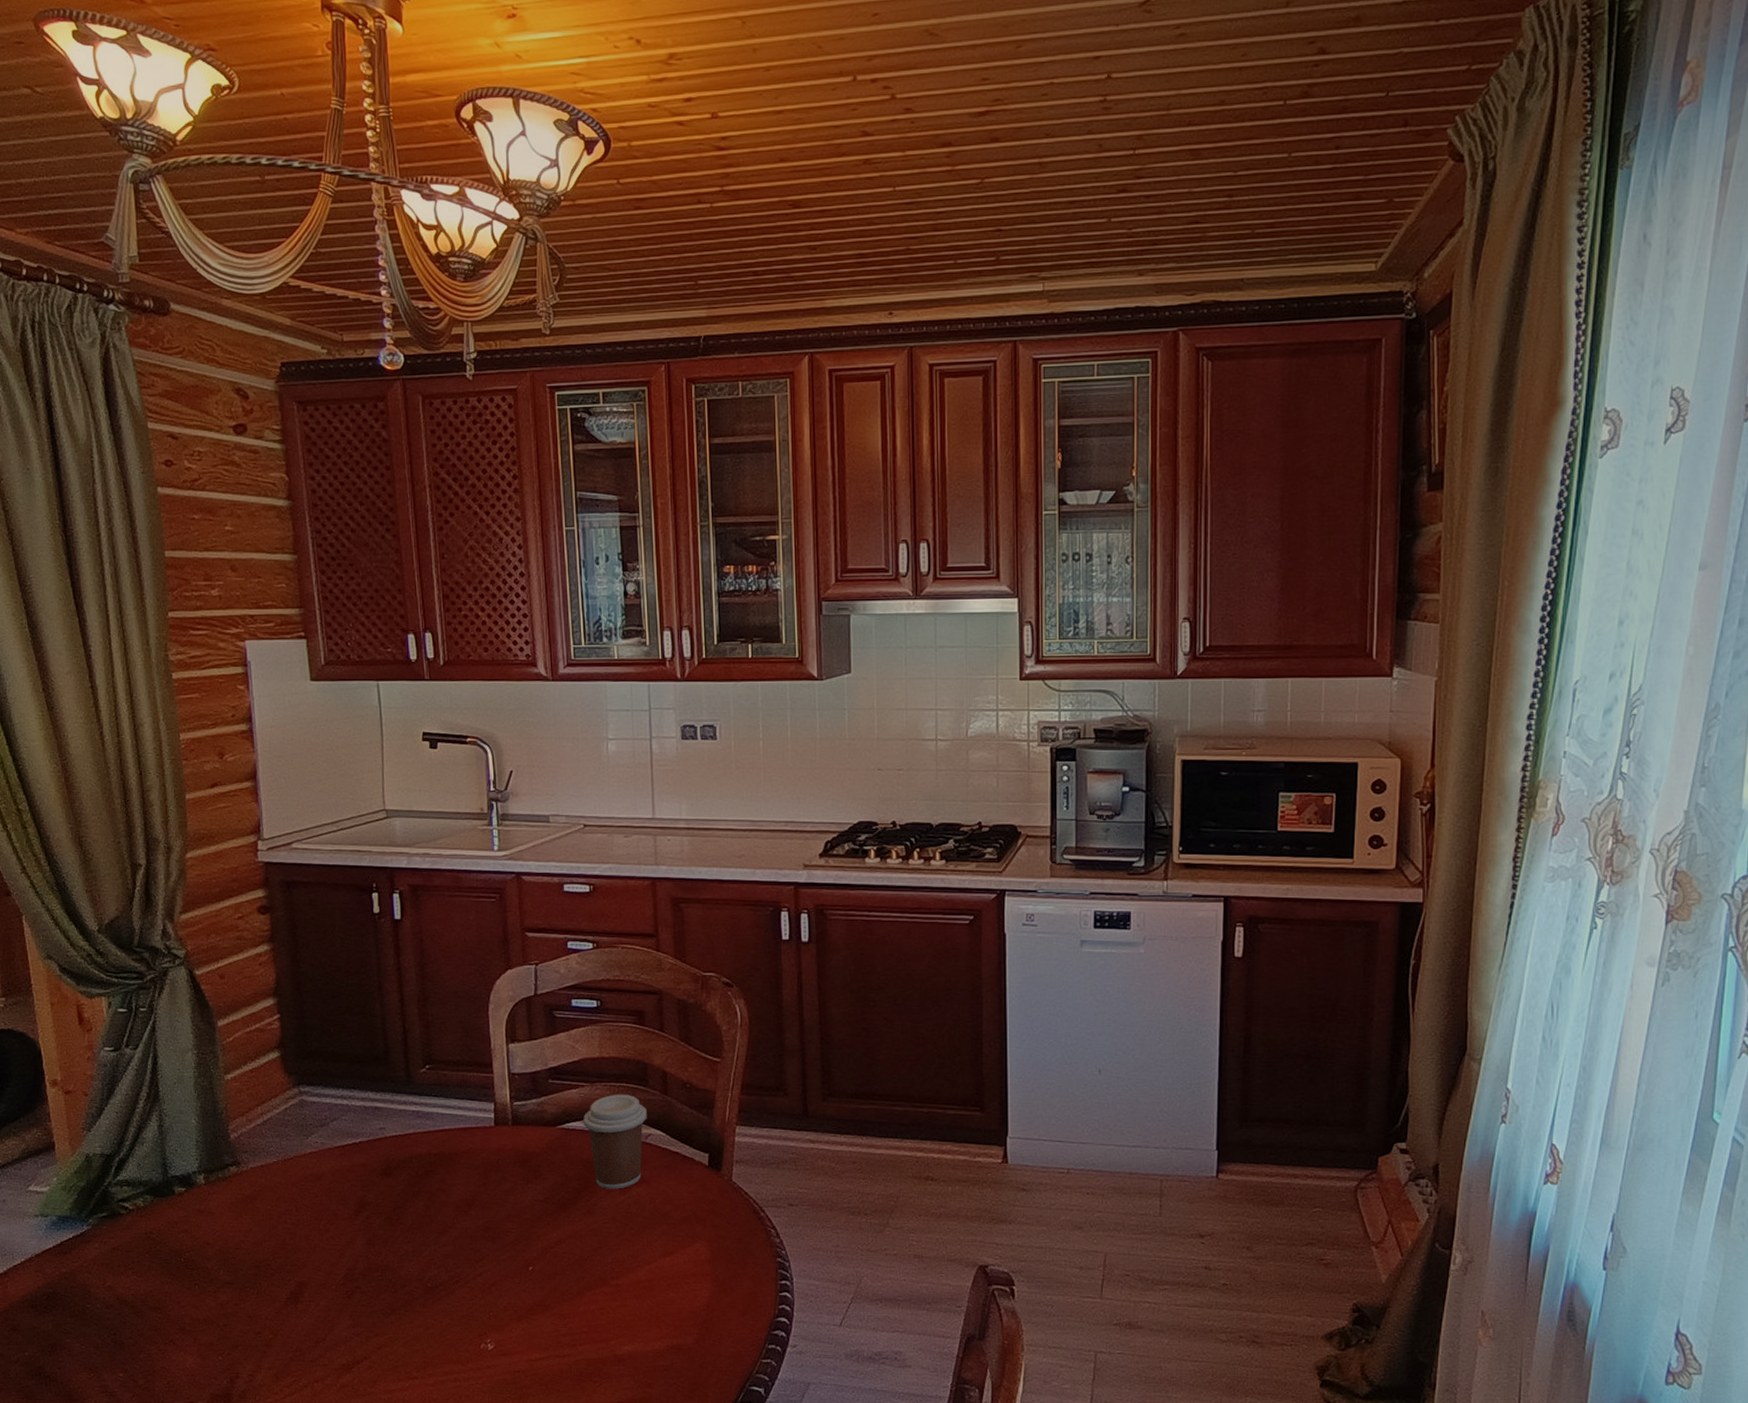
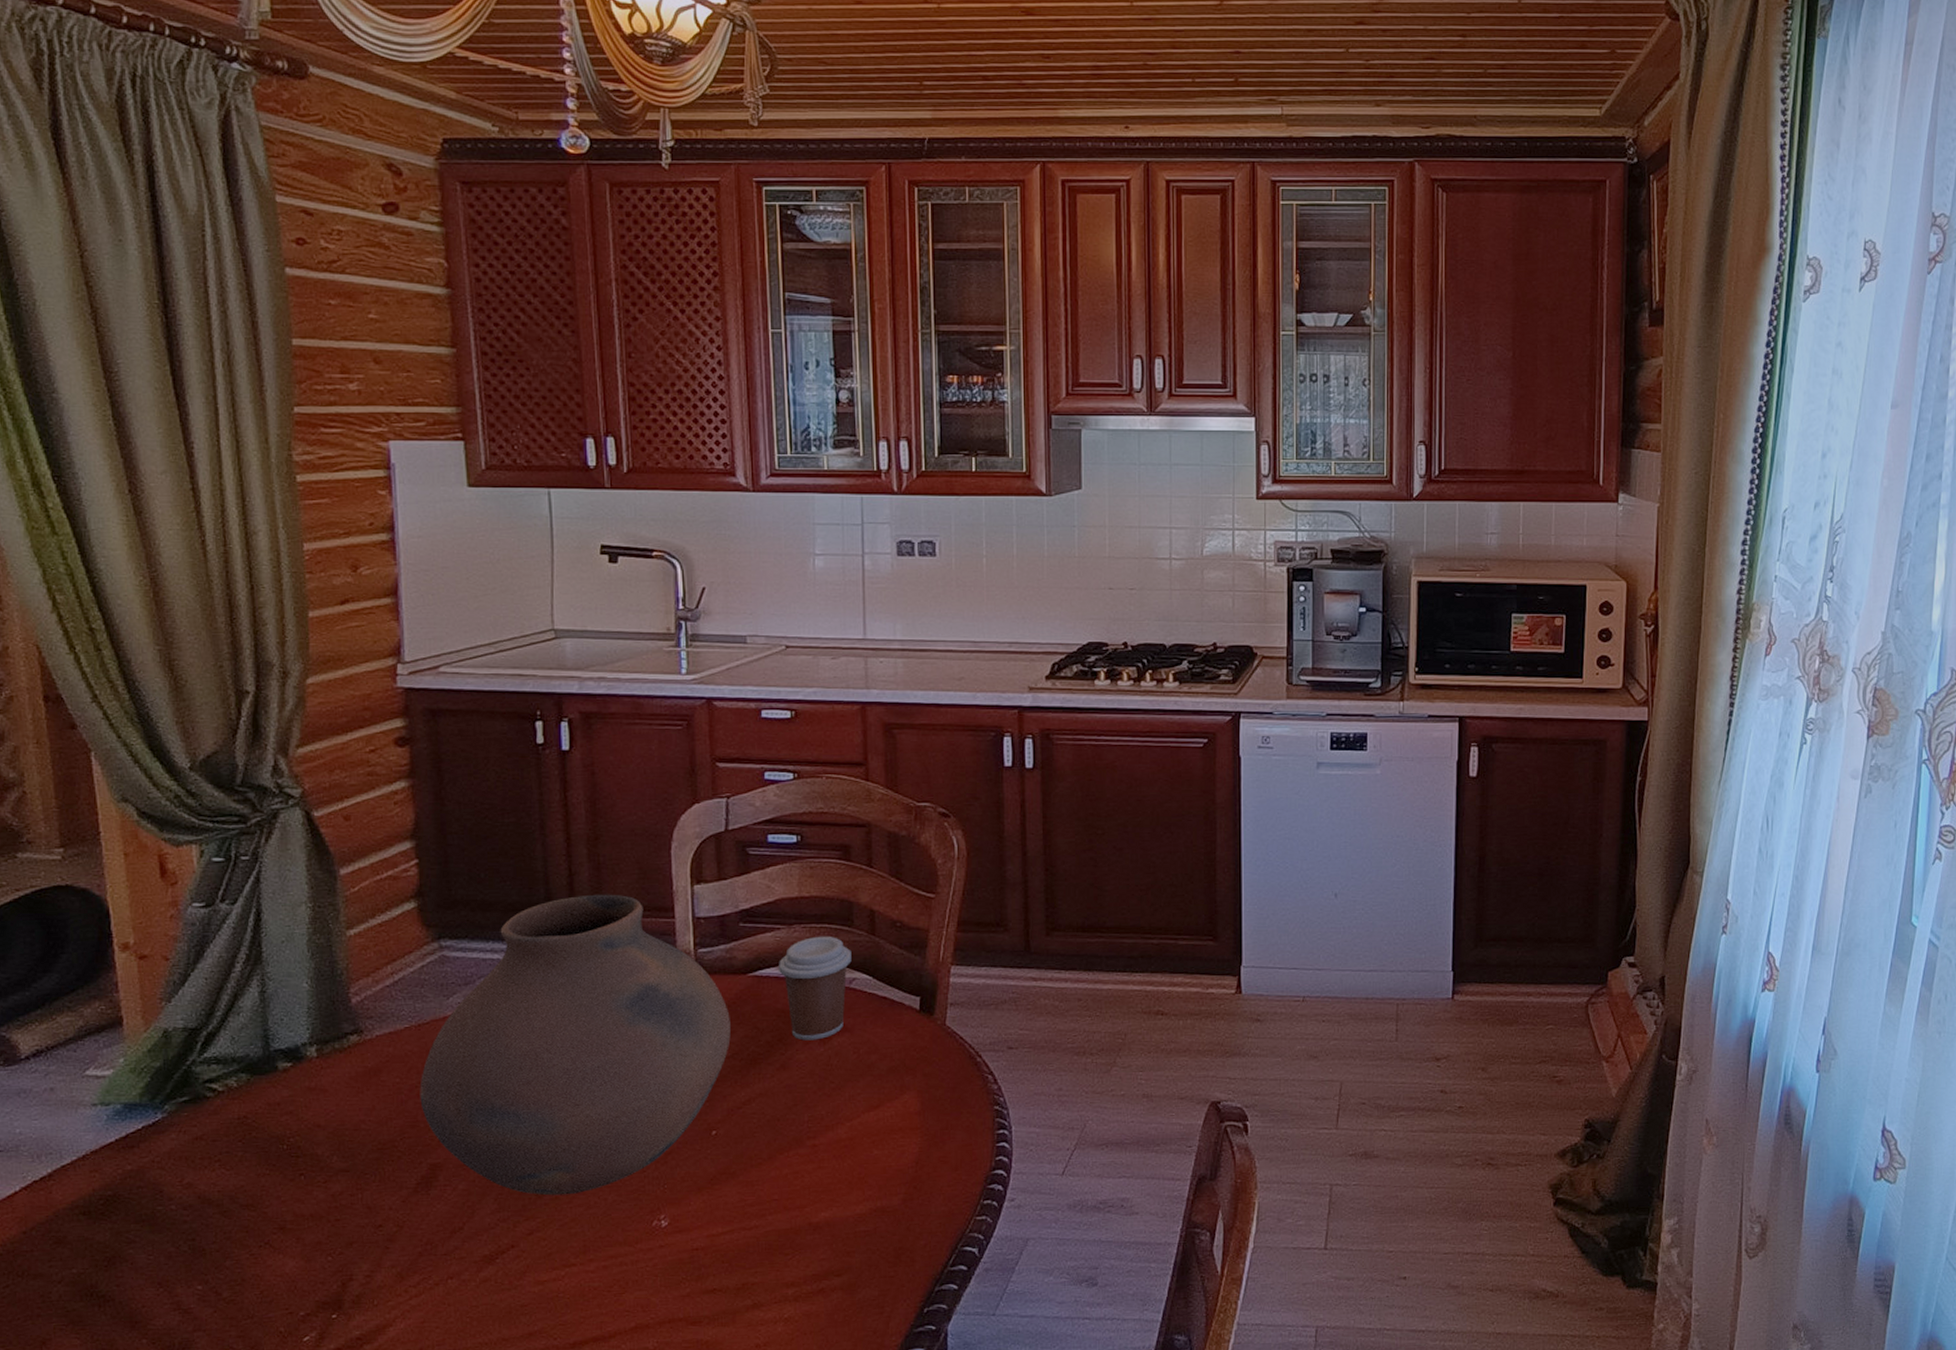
vase: none [287,1050,543,1316] -> present [420,894,731,1196]

